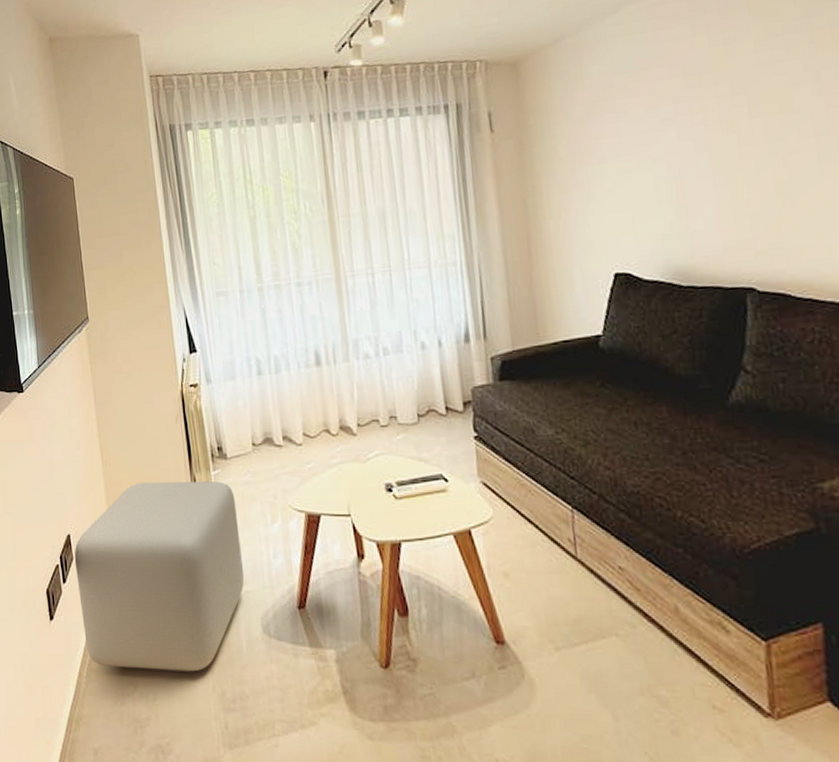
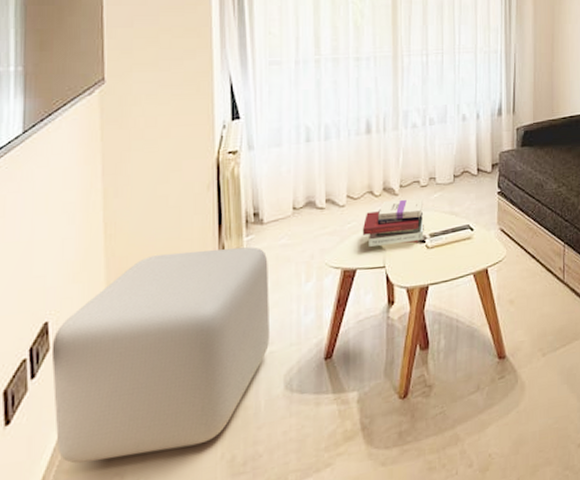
books: none [322,440,391,491] -> present [362,199,424,247]

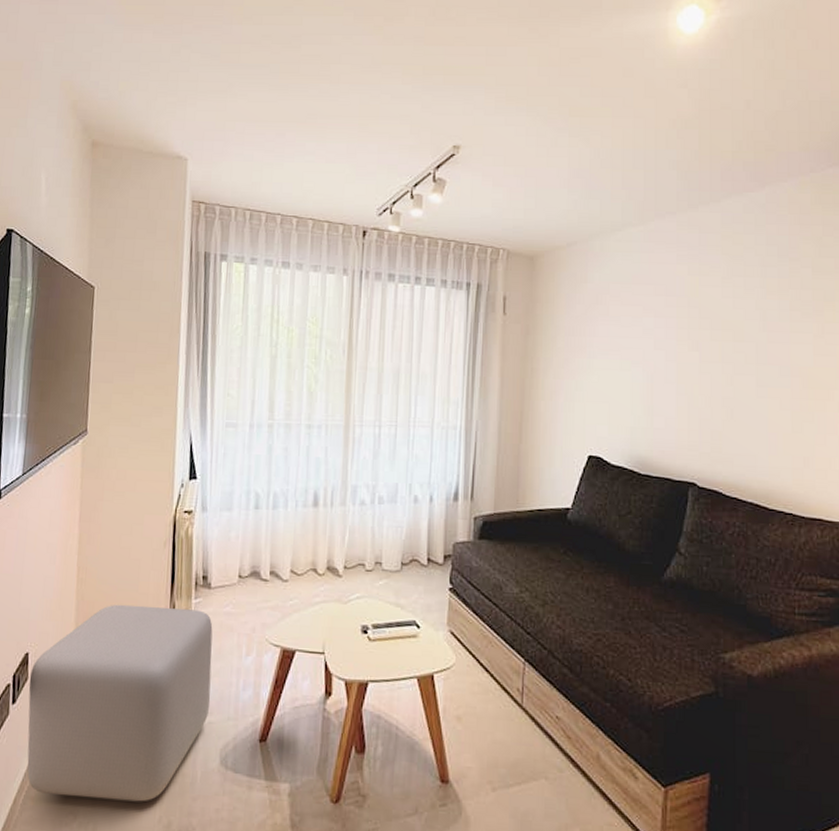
books: present [362,199,424,247] -> none [303,581,368,631]

